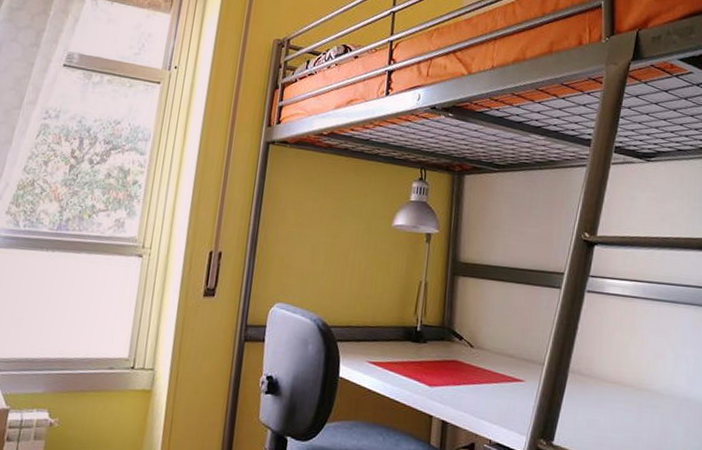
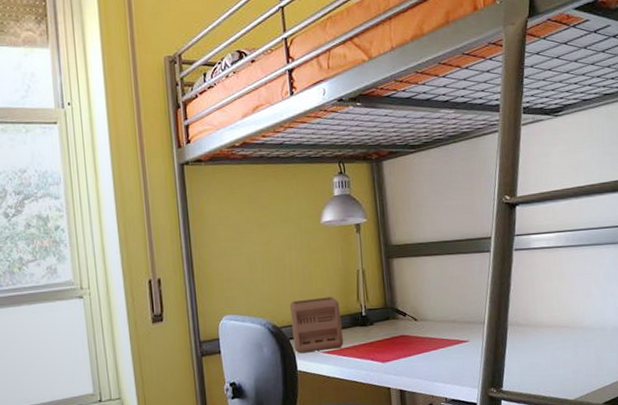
desk organizer: none [340,301,396,361] -> present [289,296,344,354]

